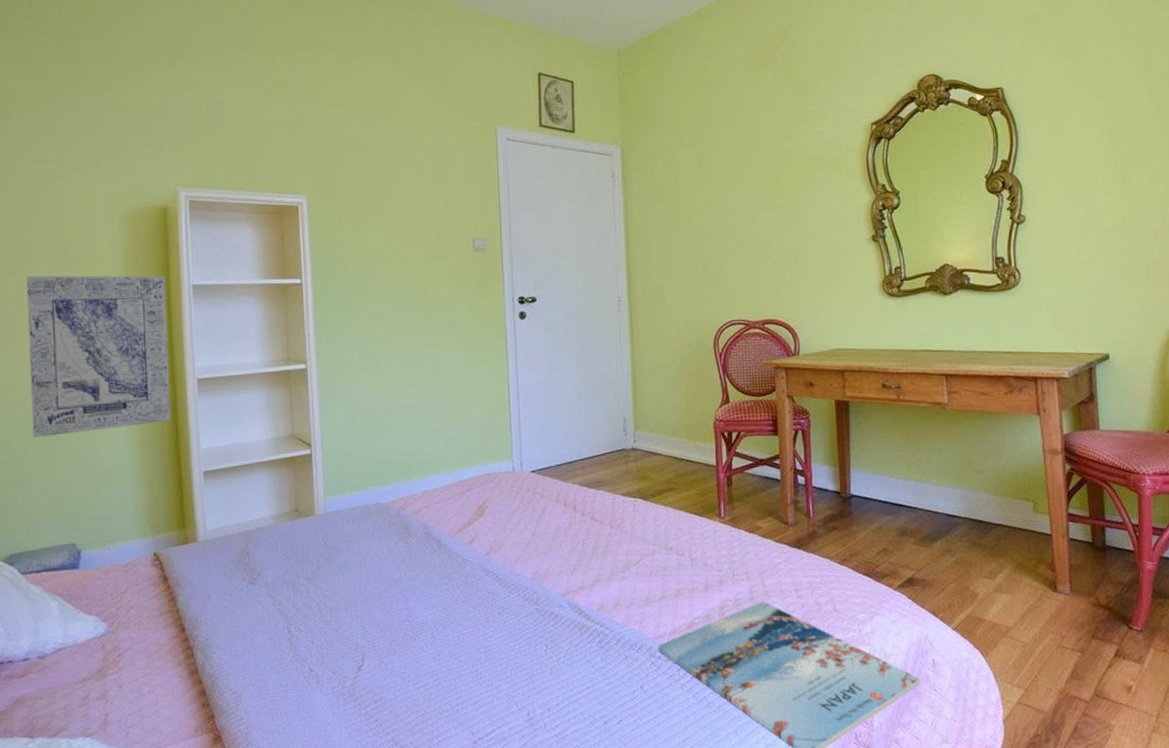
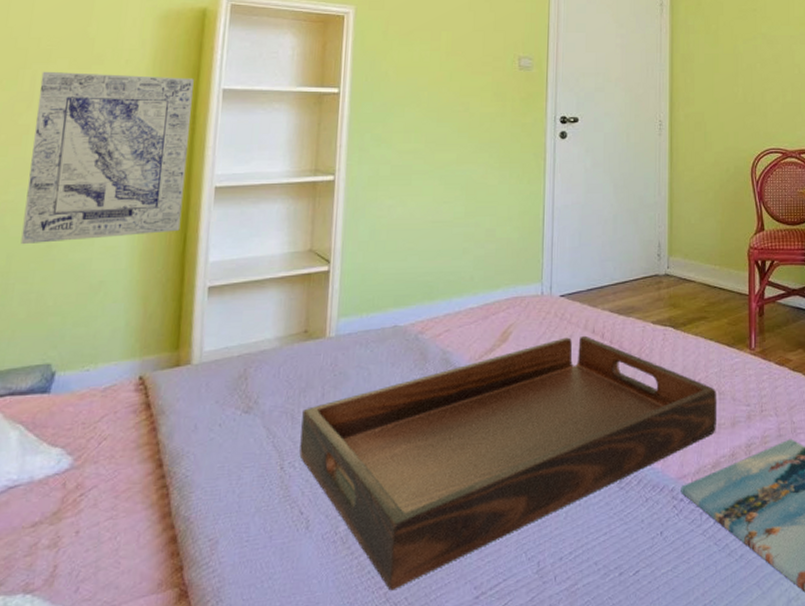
serving tray: none [302,508,690,736] -> present [299,335,717,591]

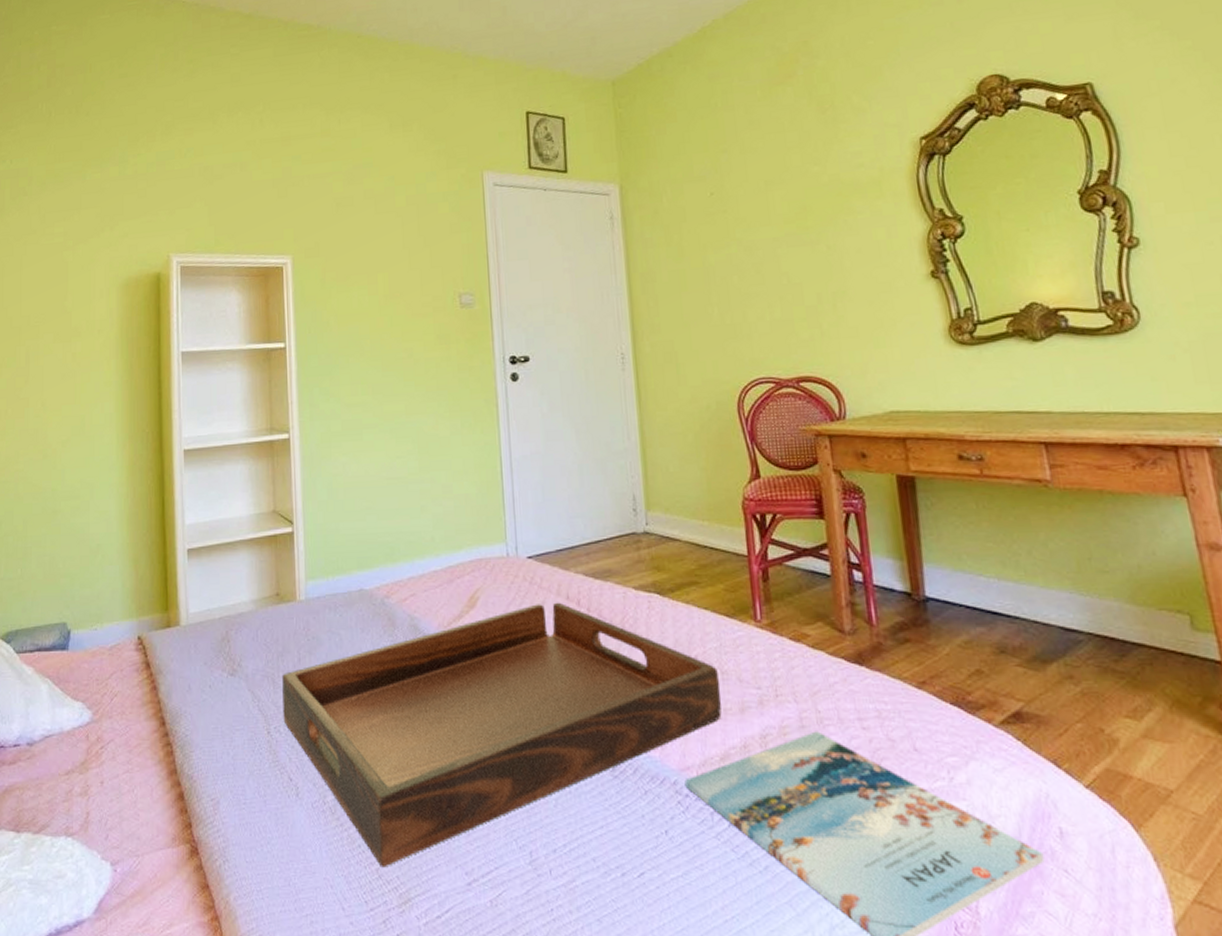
wall art: present [21,71,194,245] -> none [32,343,158,511]

